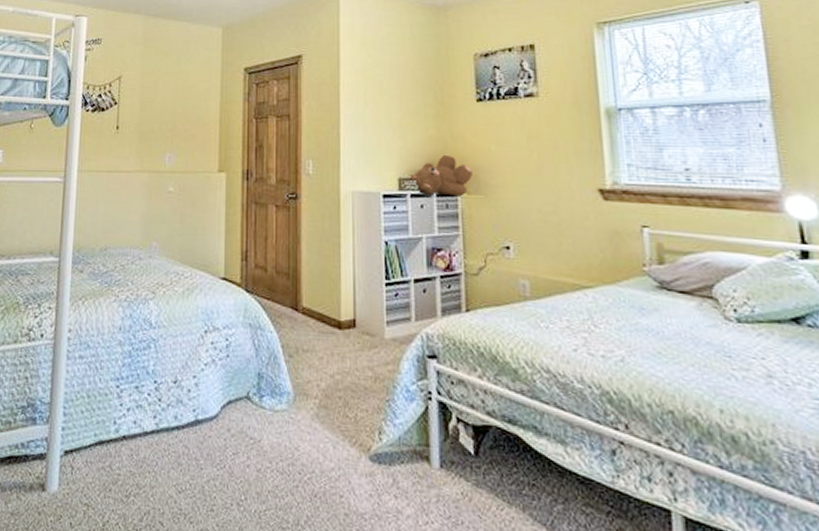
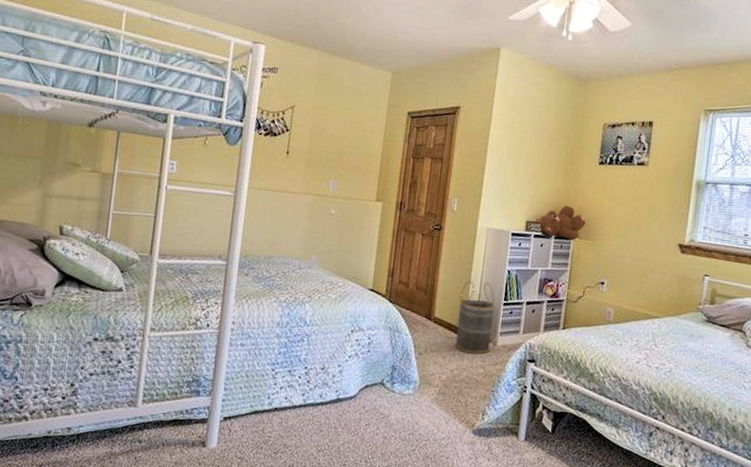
basket: none [330,258,376,352] -> present [454,281,495,354]

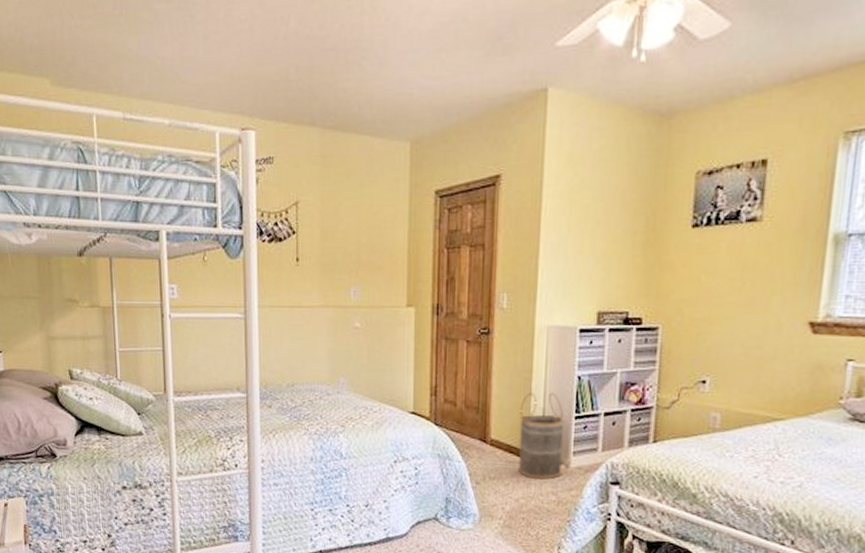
teddy bear: present [536,205,586,241] -> none [610,286,677,331]

